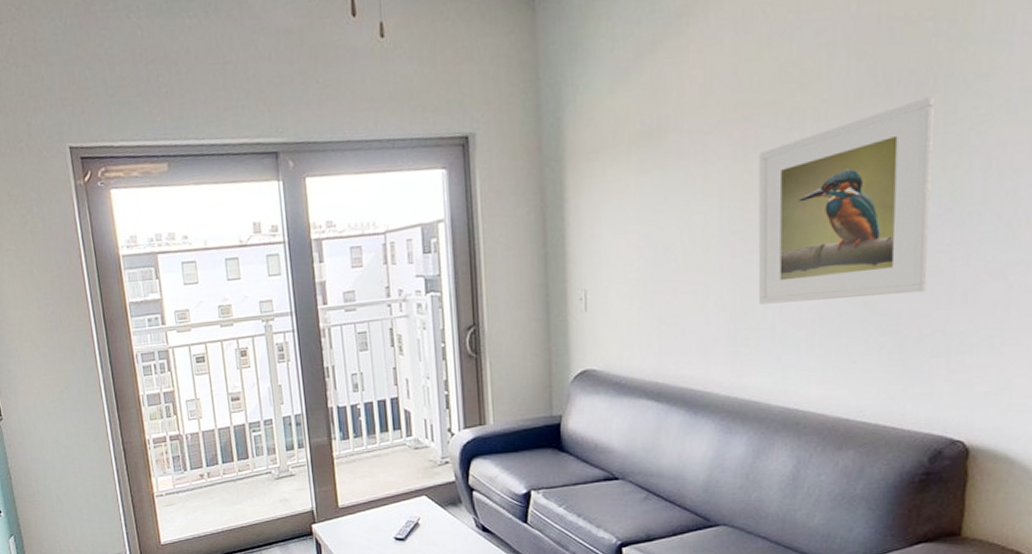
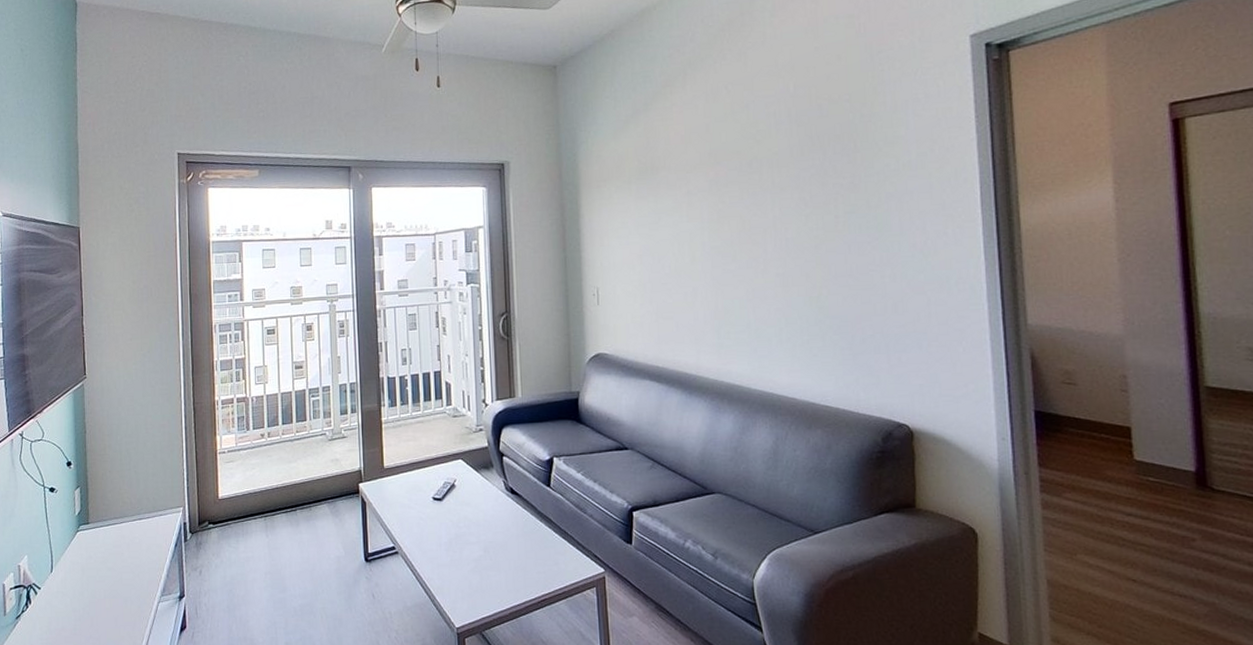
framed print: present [758,96,935,305] -> none [729,155,866,306]

